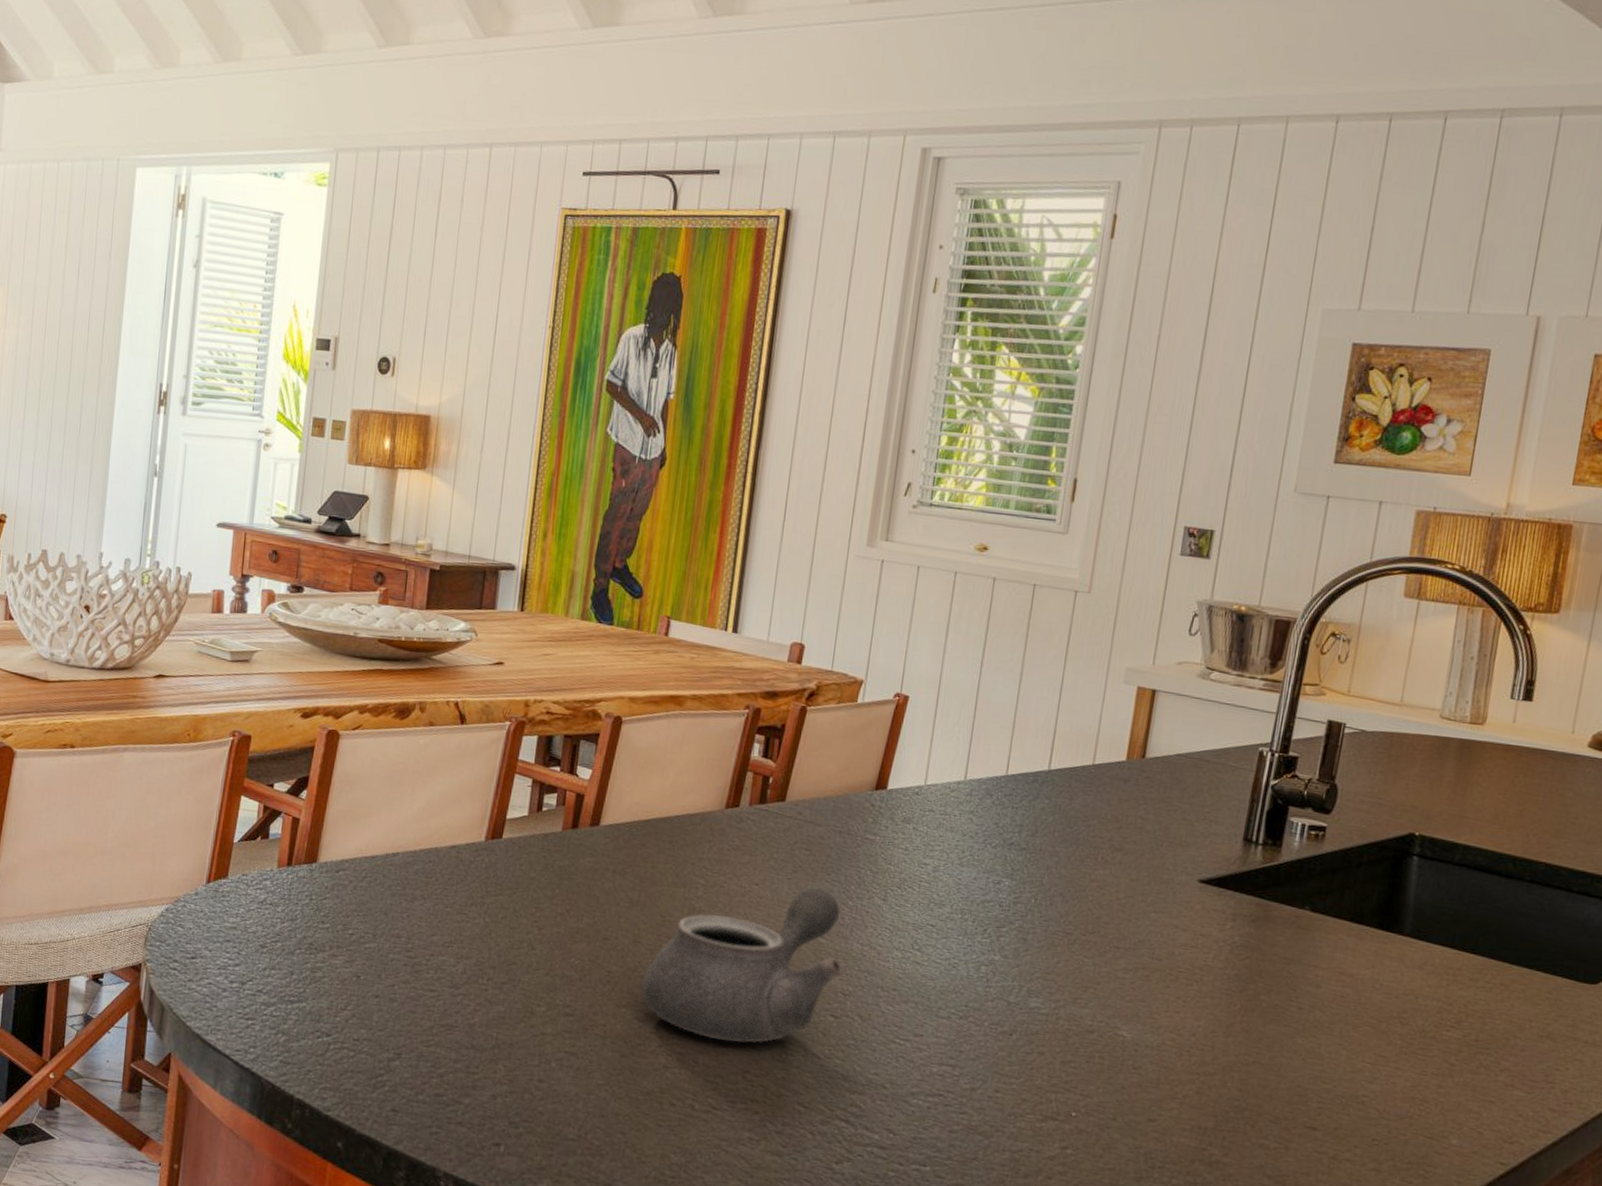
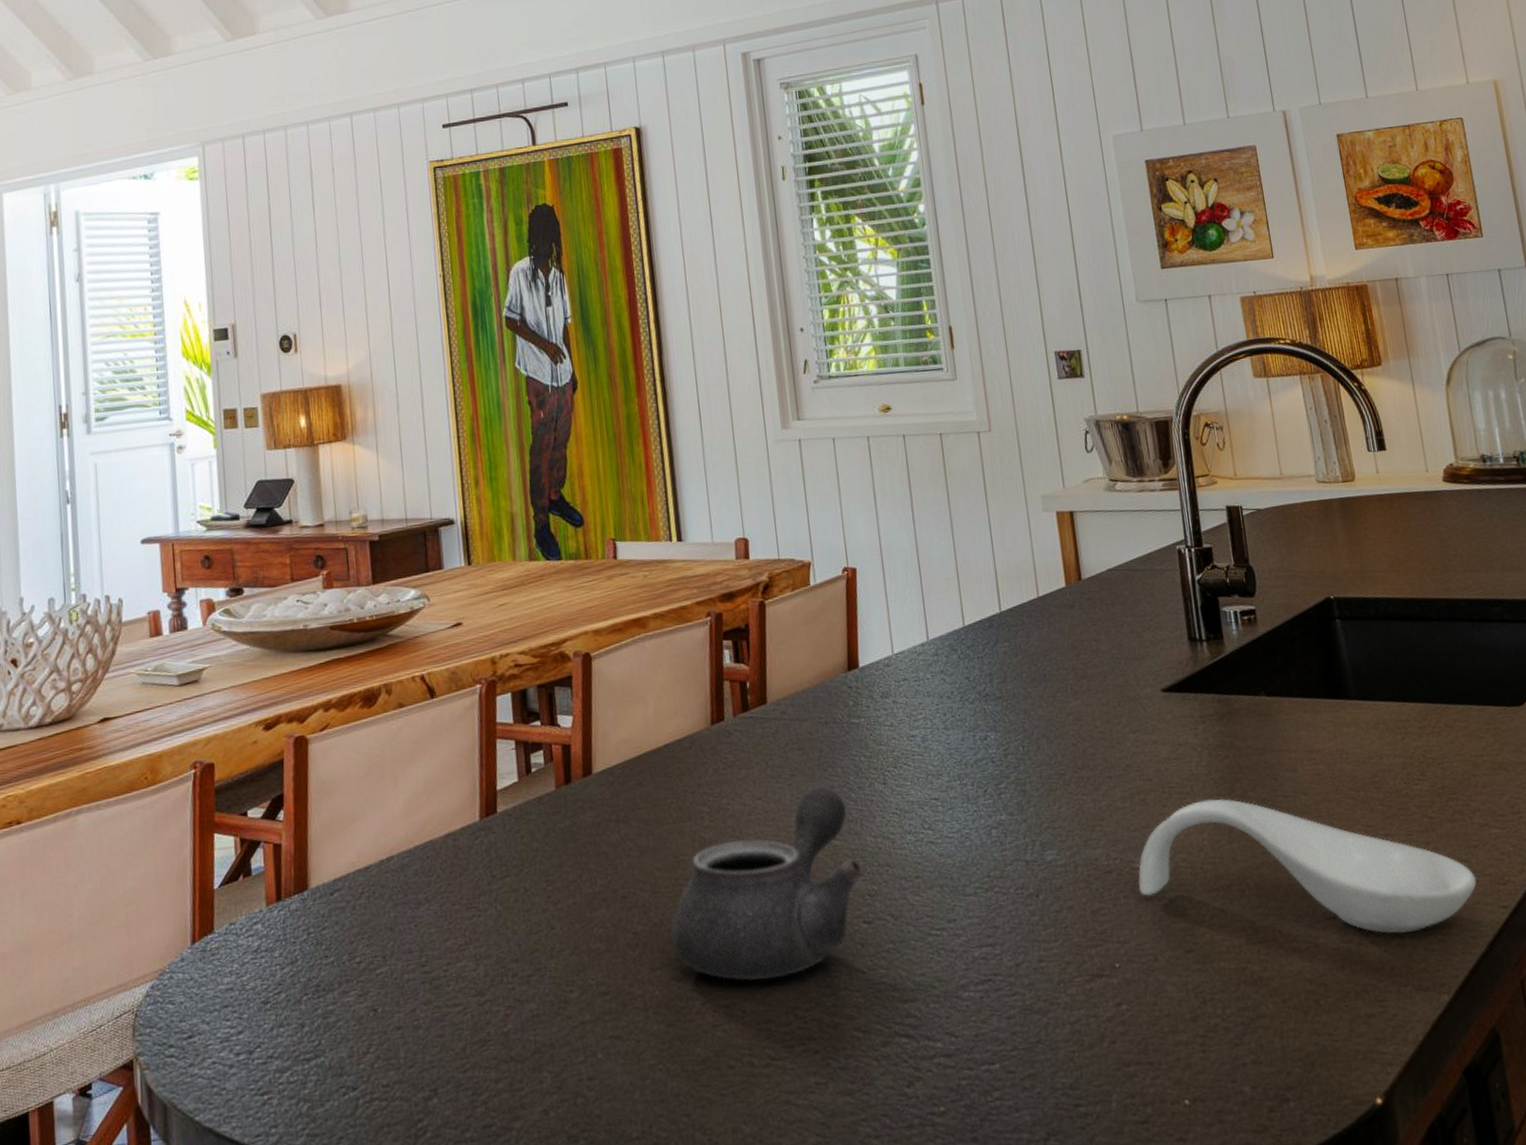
spoon rest: none [1117,990,1483,1162] -> present [1137,798,1477,935]

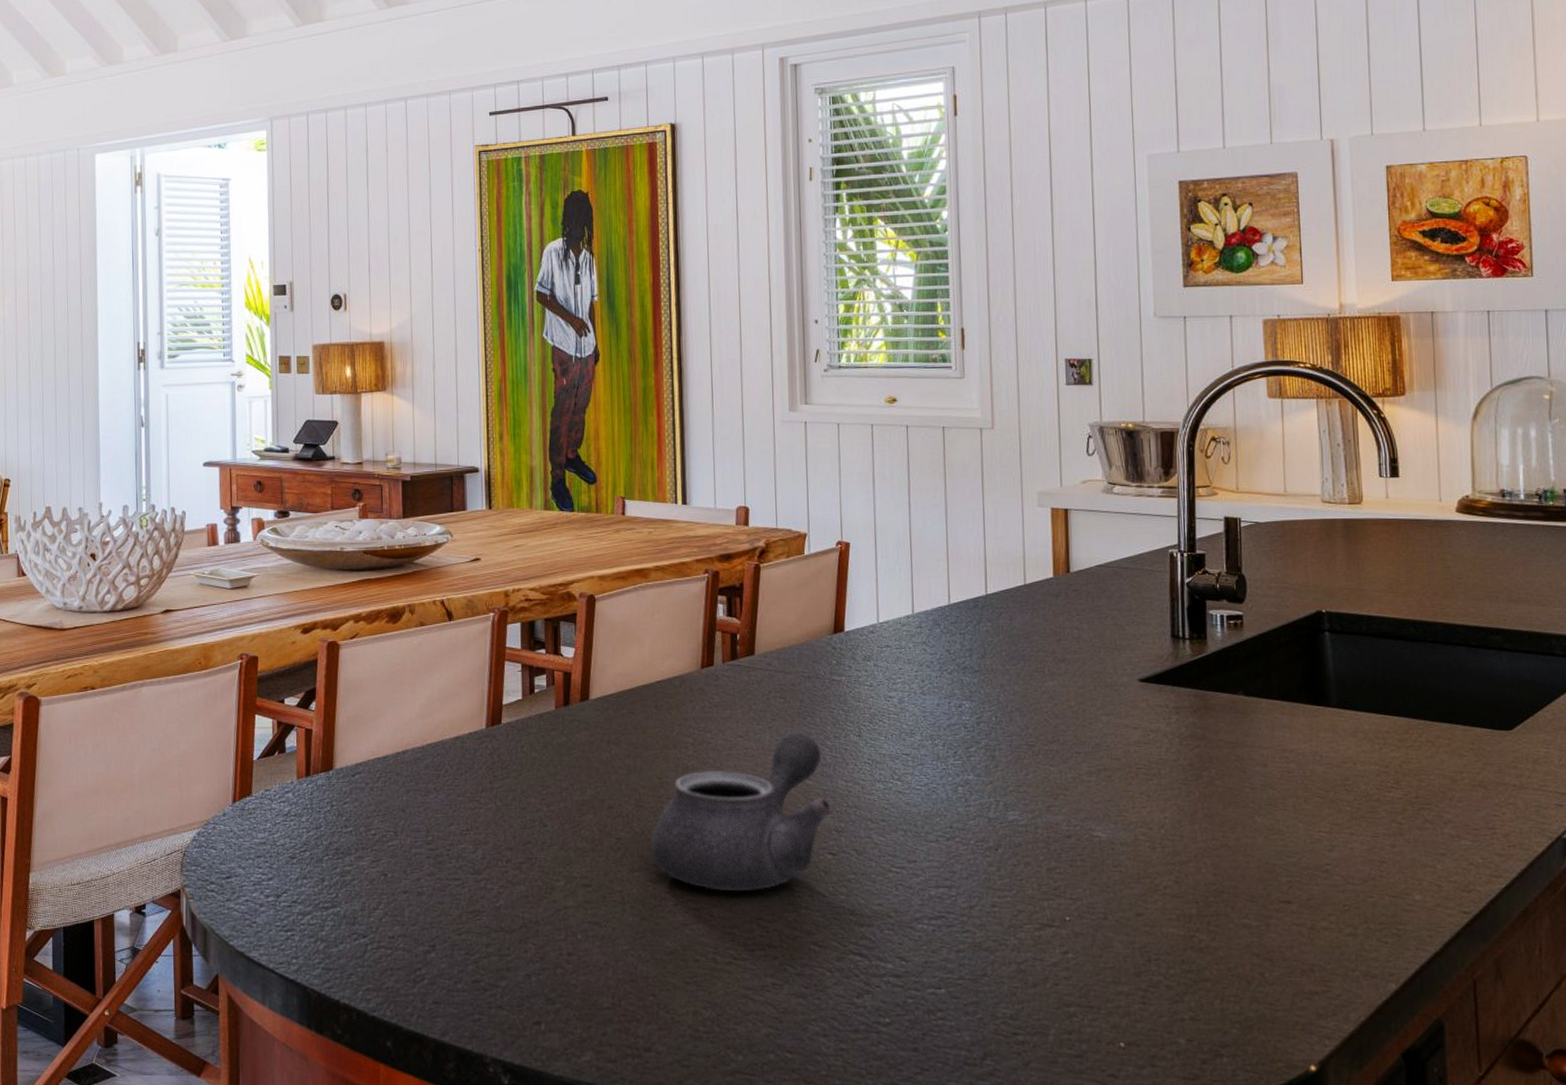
spoon rest: present [1137,798,1477,935] -> none [1095,783,1441,925]

